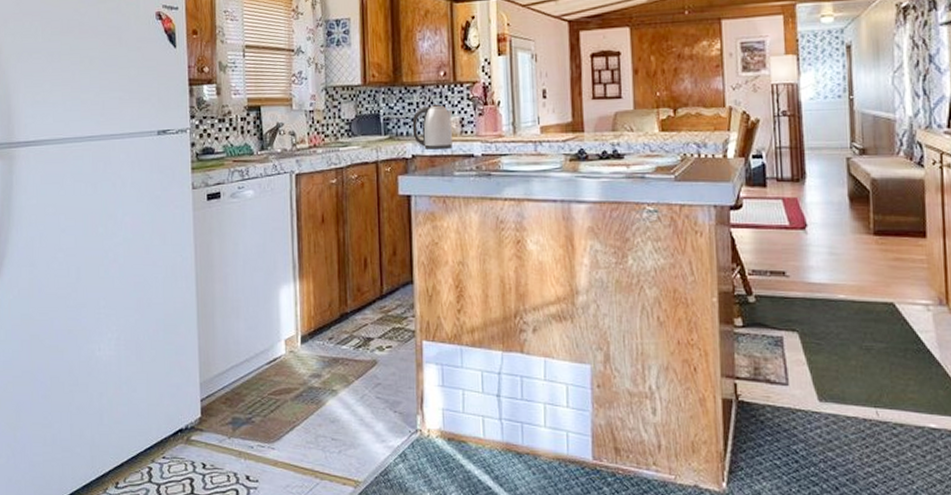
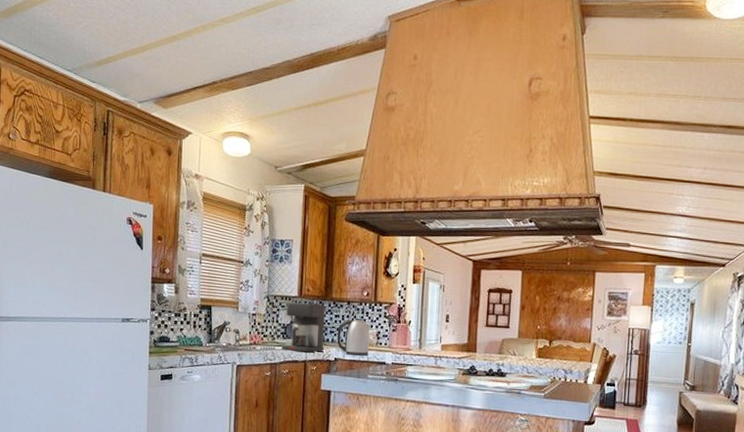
coffee maker: none [346,91,398,151] -> present [281,302,326,353]

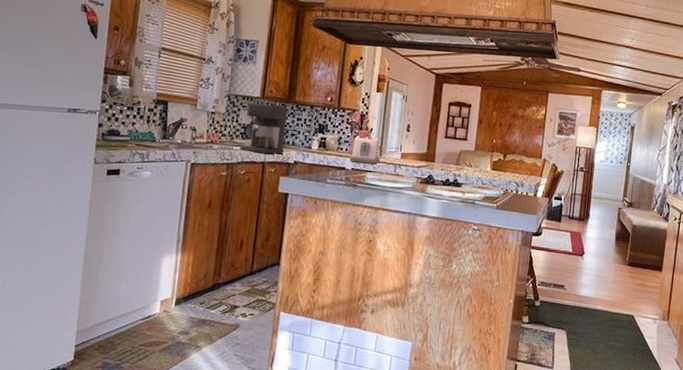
kettle: present [337,319,371,357] -> none [297,123,333,161]
toaster: none [389,329,420,359] -> present [349,135,380,166]

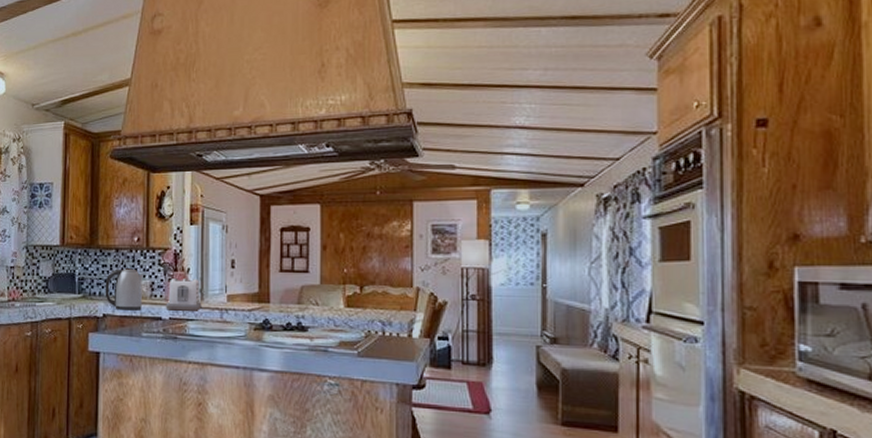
coffee maker: present [239,102,288,154] -> none [42,252,91,309]
kettle: none [297,123,333,161] -> present [105,268,144,312]

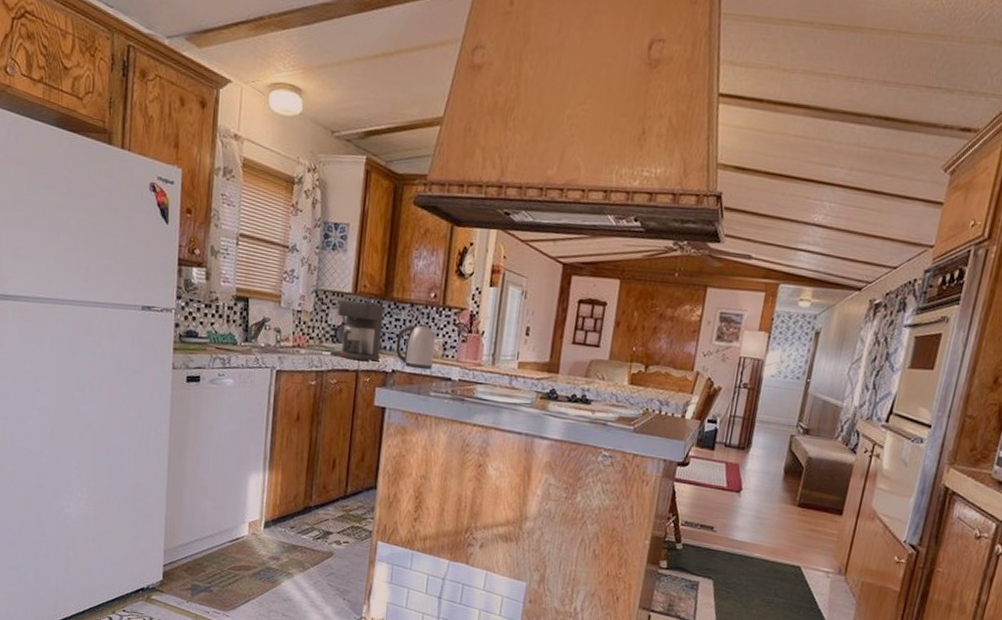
coffee maker: none [42,252,91,309] -> present [329,299,385,361]
toaster: present [165,278,202,313] -> none [456,340,493,377]

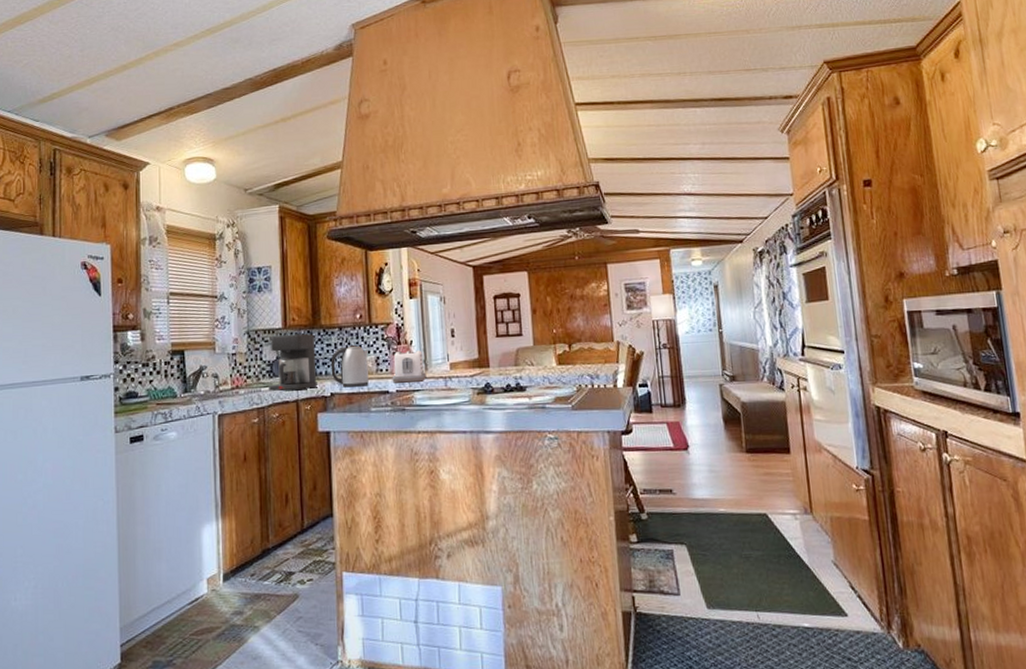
toaster: none [456,340,493,377] -> present [392,350,427,384]

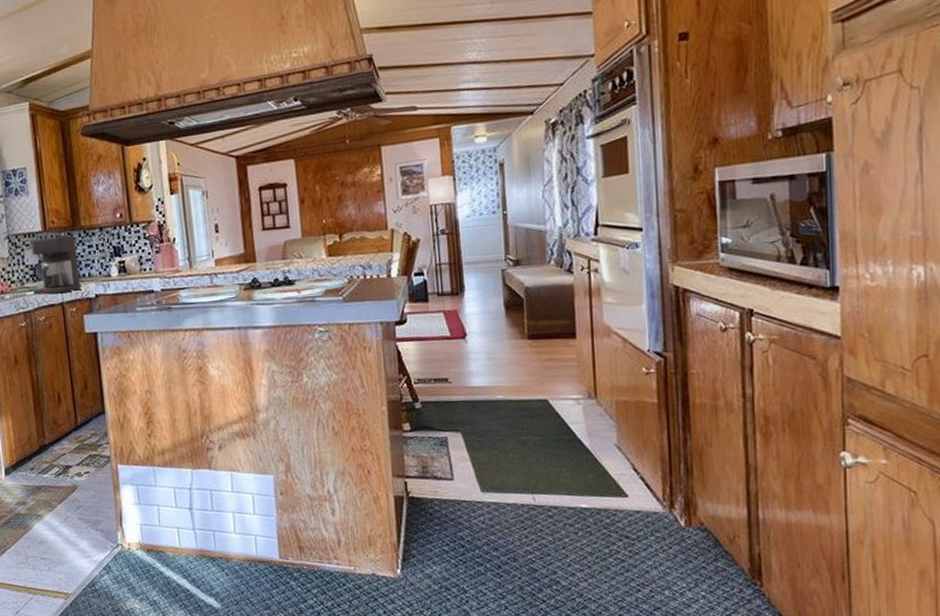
kettle: present [330,345,369,389] -> none [93,245,133,289]
toaster: present [392,350,427,384] -> none [156,248,192,283]

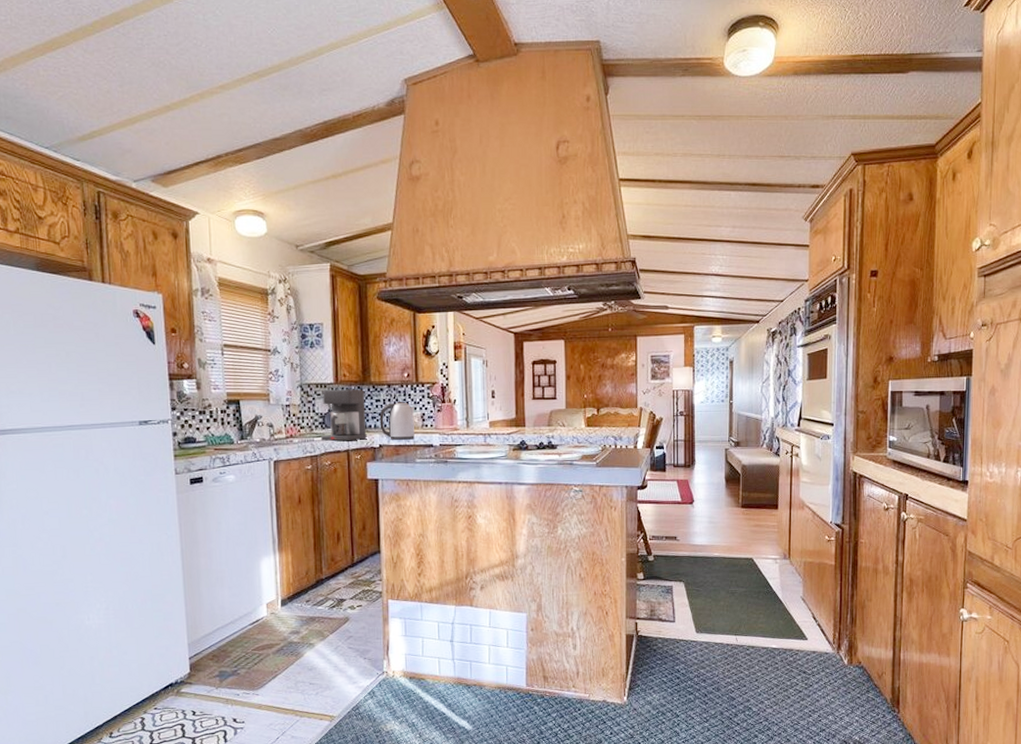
kettle: none [93,245,133,289] -> present [379,402,415,441]

